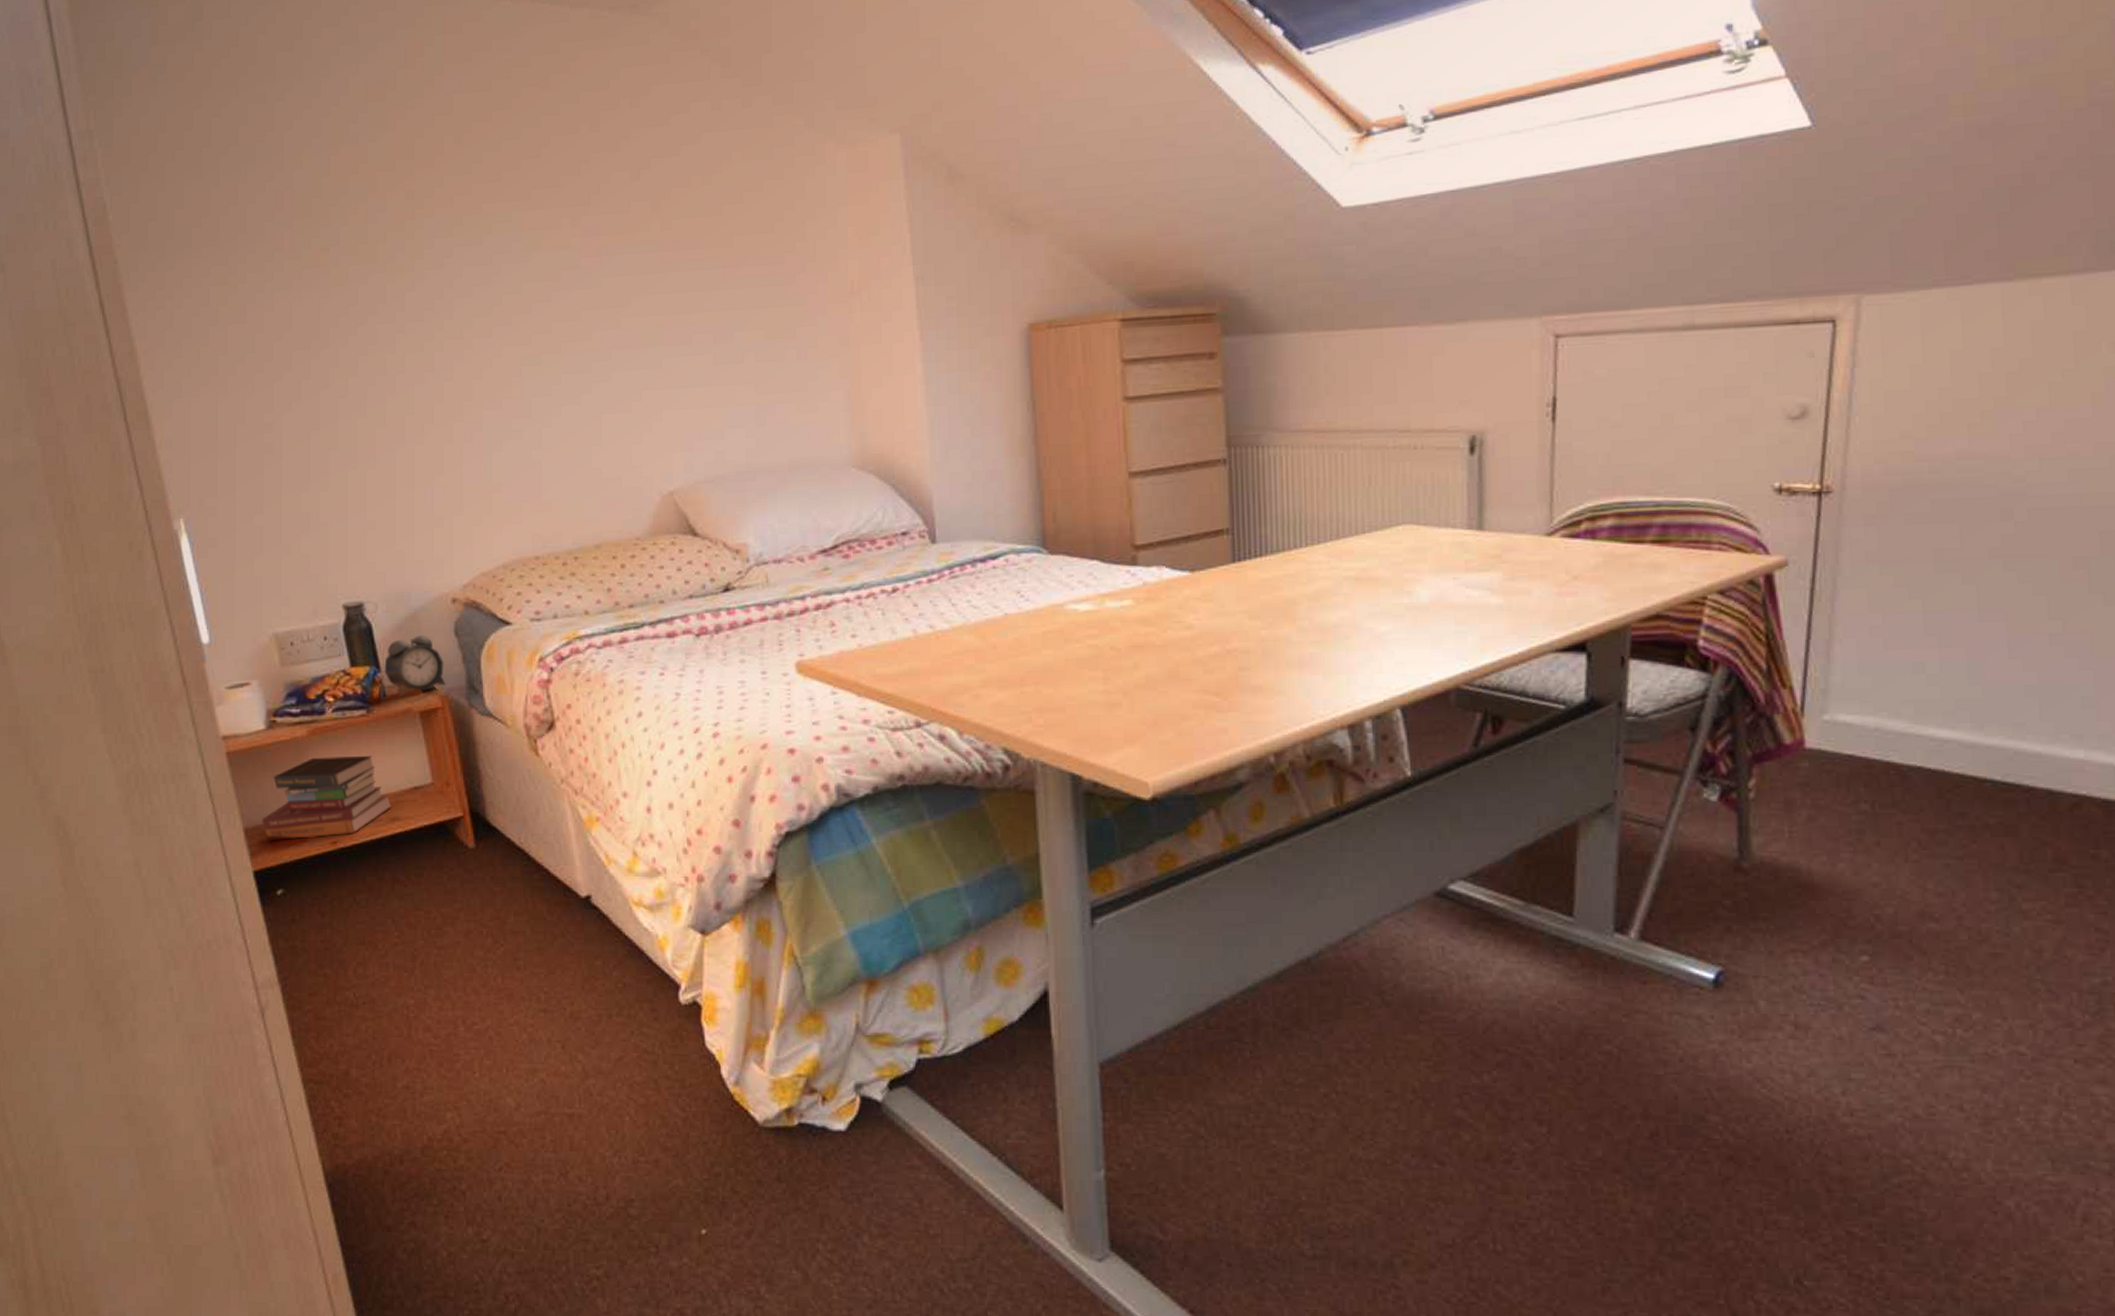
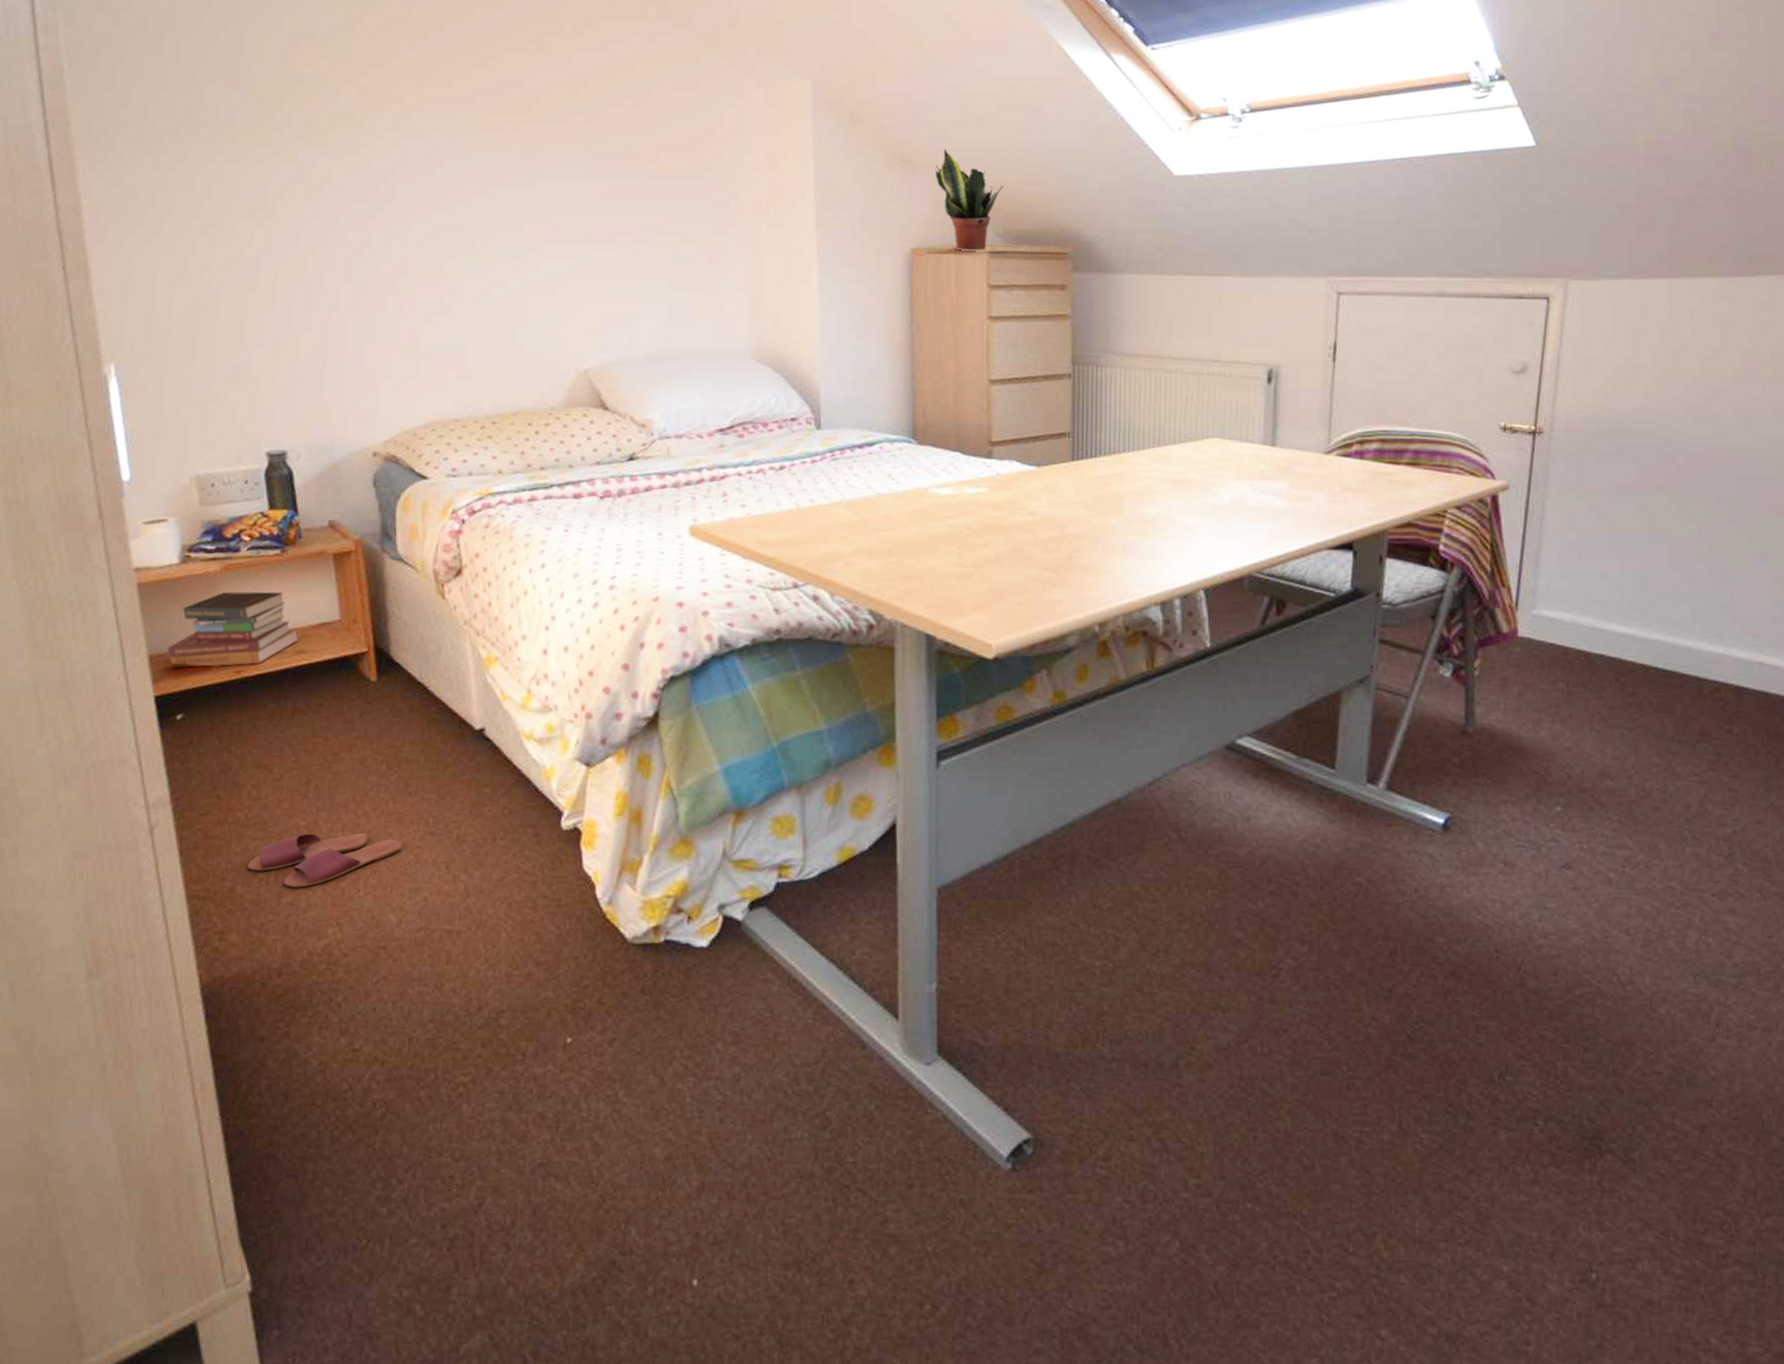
slippers: none [360,1010,515,1070] -> present [248,832,402,888]
alarm clock: present [384,635,446,698] -> none [301,484,361,540]
potted plant: none [1052,201,1138,321] -> present [935,149,1007,251]

